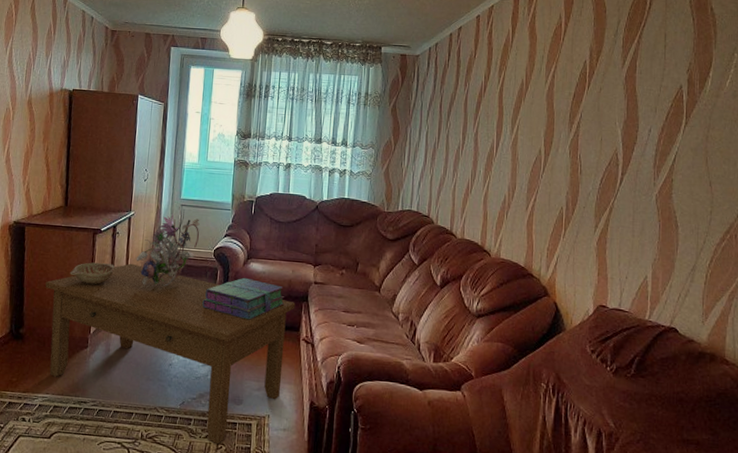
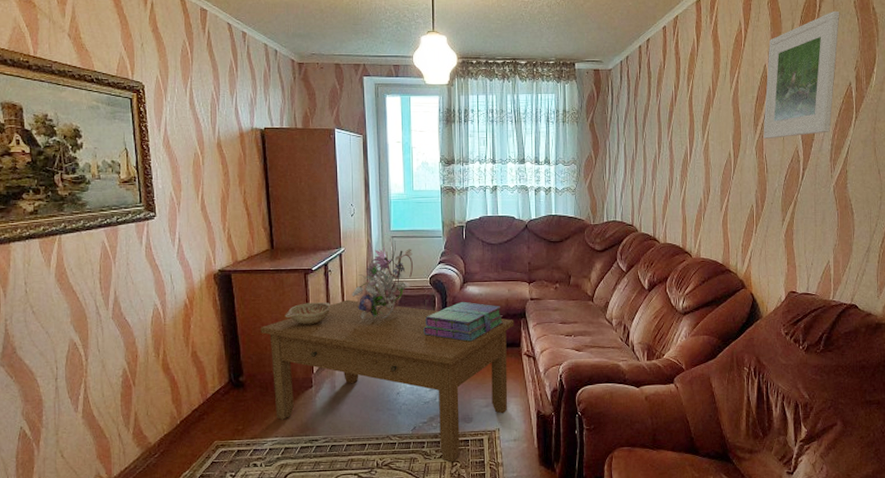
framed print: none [579,10,673,139] -> present [763,12,840,139]

